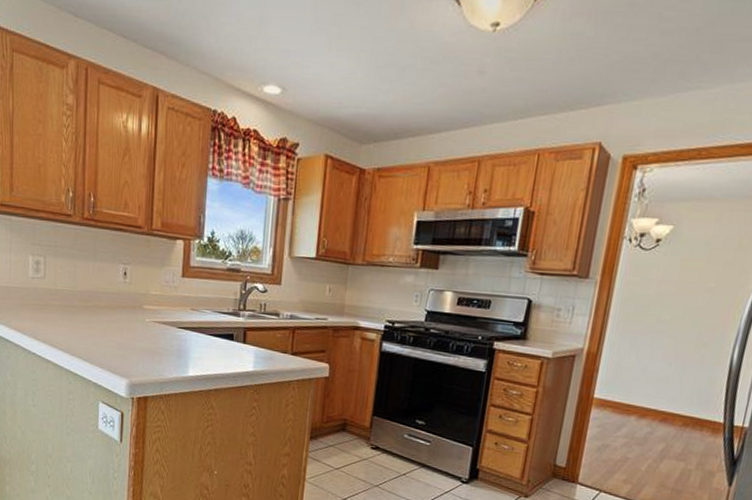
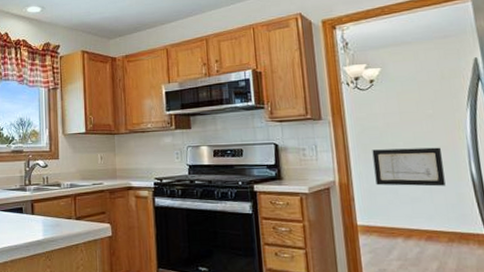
wall art: none [626,320,709,369] -> present [372,147,446,187]

